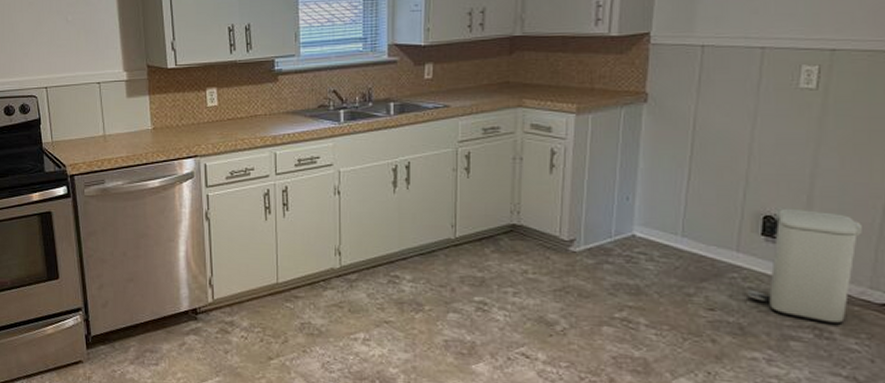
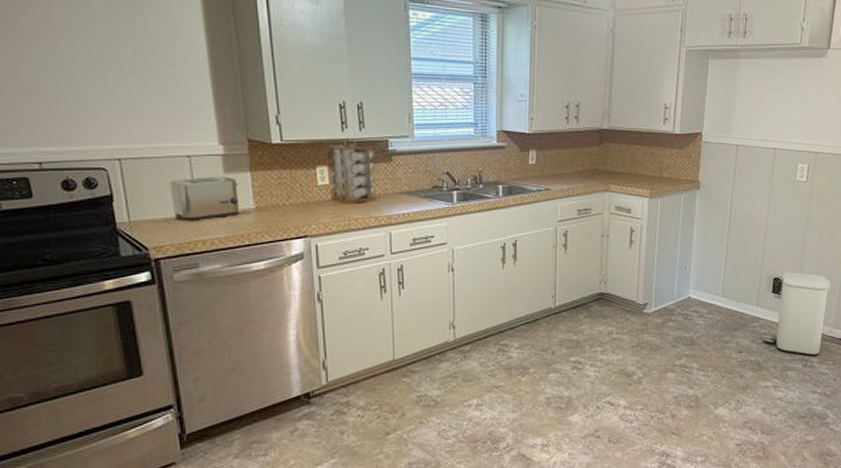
toaster: none [84,100,139,142] -> present [170,176,240,222]
spice rack: none [216,61,263,124] -> present [326,140,377,204]

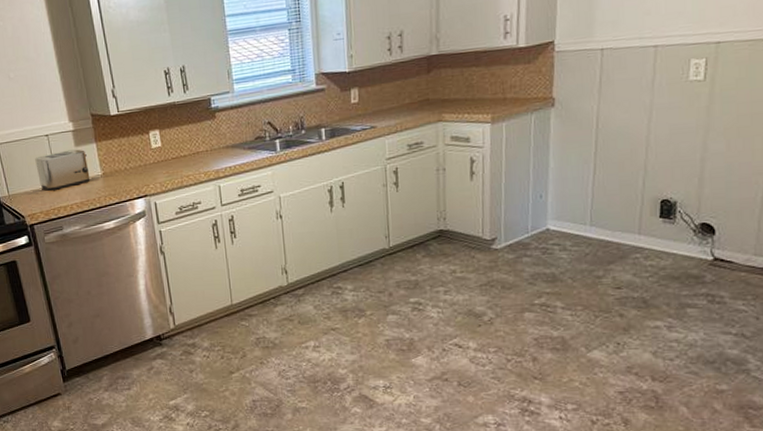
spice rack: present [326,140,377,204] -> none [156,102,204,163]
pedal bin: present [763,271,831,357] -> none [649,190,746,291]

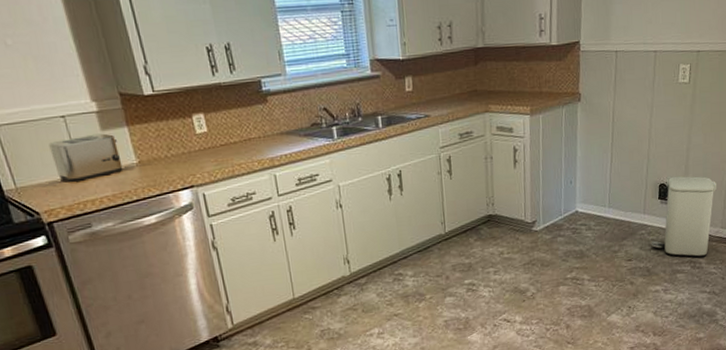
pedal bin: none [649,190,746,291] -> present [651,176,716,259]

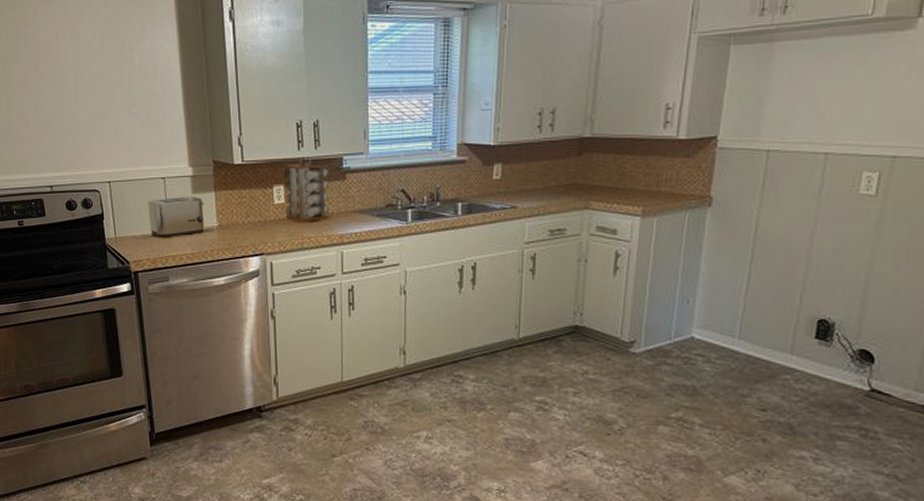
spice rack: none [199,83,256,150] -> present [283,158,330,222]
pedal bin: present [651,176,716,259] -> none [798,312,911,426]

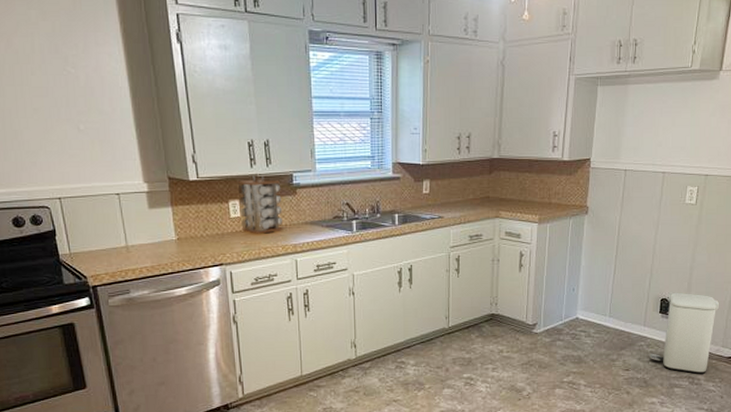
toaster: present [148,196,205,239] -> none [103,211,163,253]
pedal bin: none [798,312,911,426] -> present [649,292,719,375]

